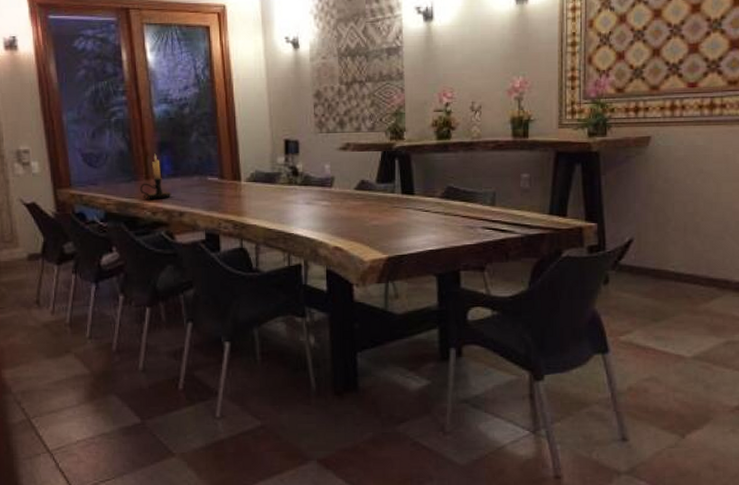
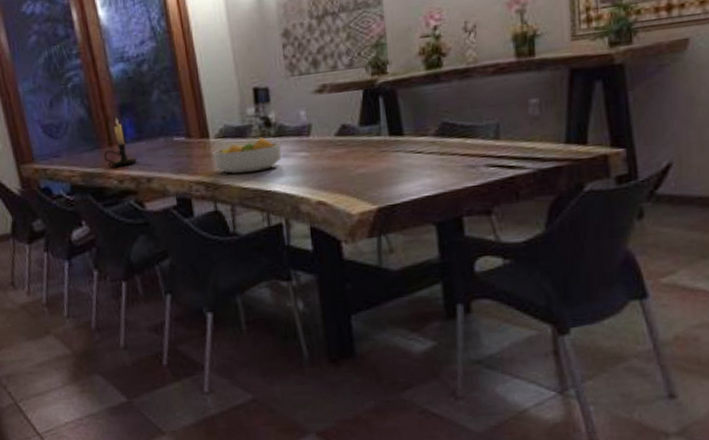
fruit bowl: none [242,185,306,216] -> present [211,137,282,174]

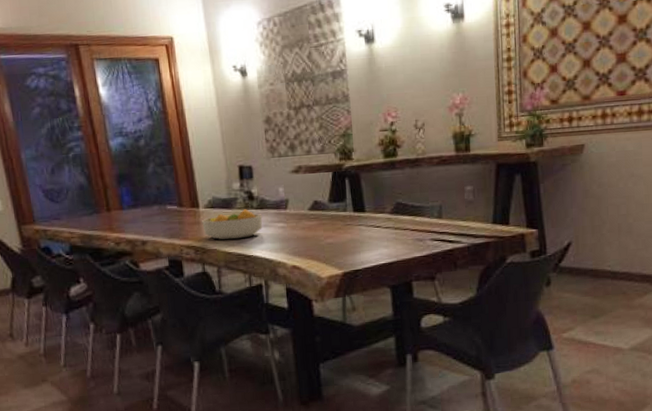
candle holder: present [104,117,138,168] -> none [102,186,133,231]

